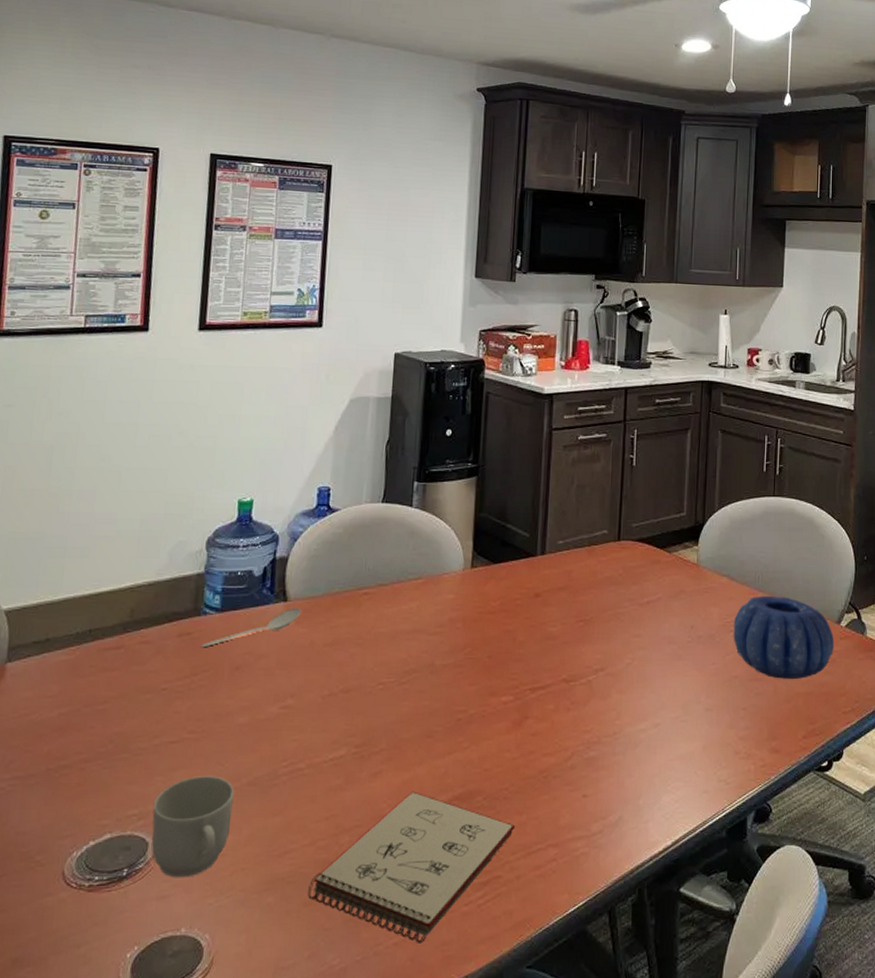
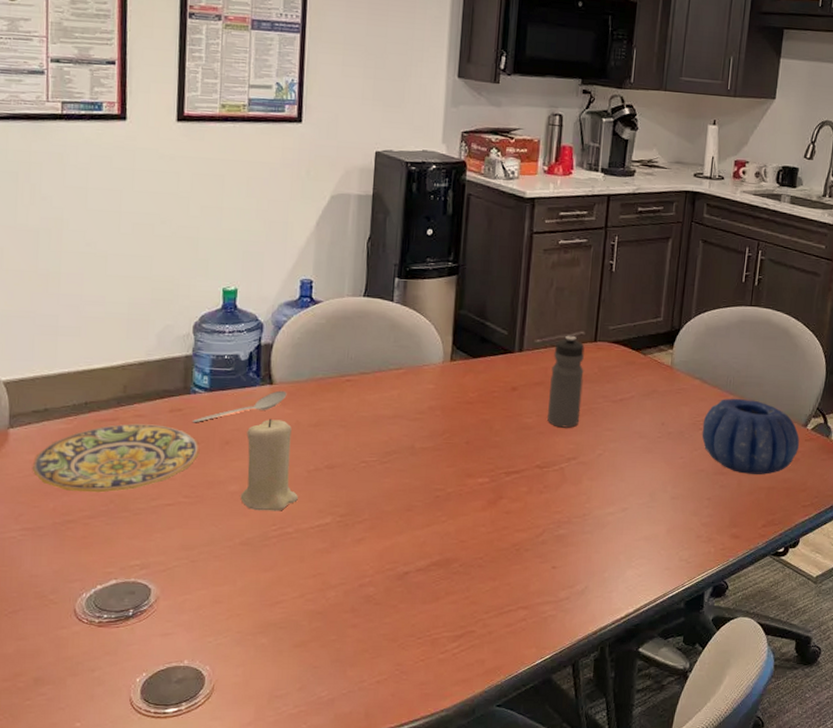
plate: none [27,651,208,732] -> present [32,423,199,493]
mug: present [151,776,234,878] -> none [153,535,228,619]
candle: none [249,639,311,745] -> present [240,418,298,511]
notepad: present [308,791,516,943] -> none [298,556,489,682]
water bottle: none [573,535,608,636] -> present [547,335,585,428]

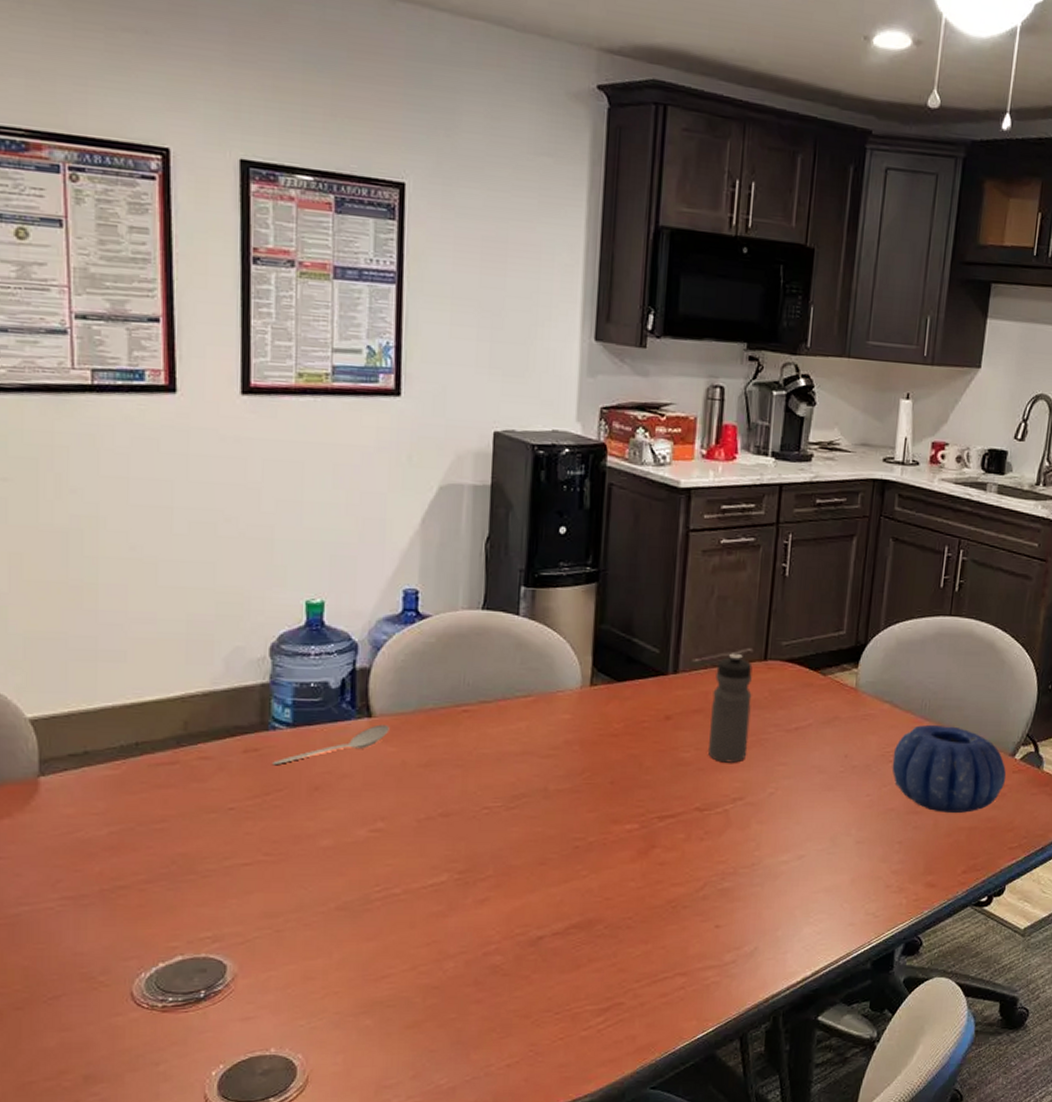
plate: present [32,423,199,493] -> none [70,767,282,852]
candle: present [240,418,298,511] -> none [335,758,406,869]

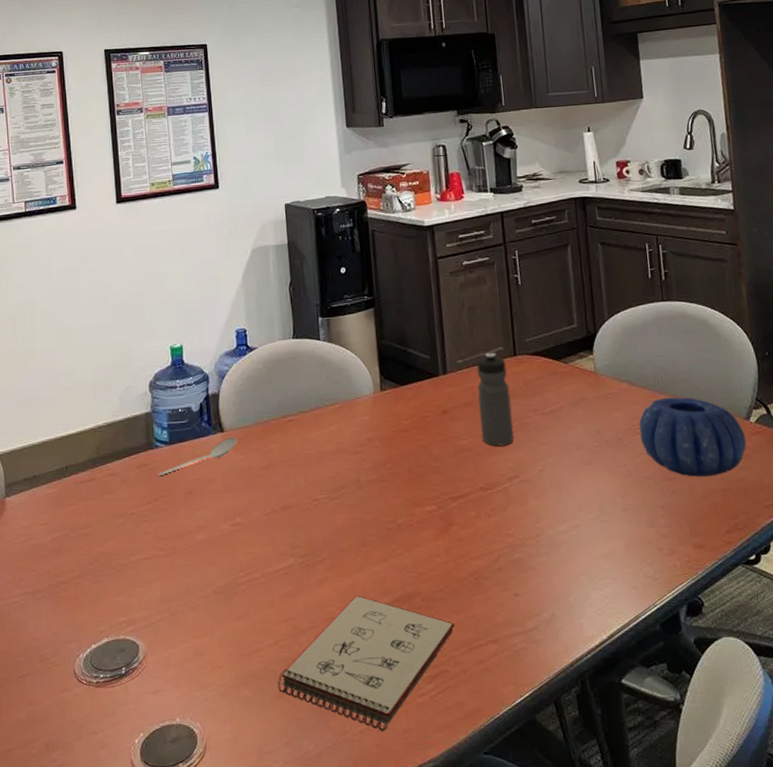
notepad: none [410,918,640,1065] -> present [278,595,455,731]

